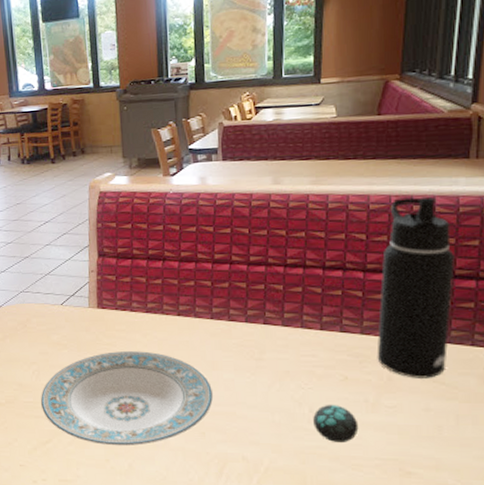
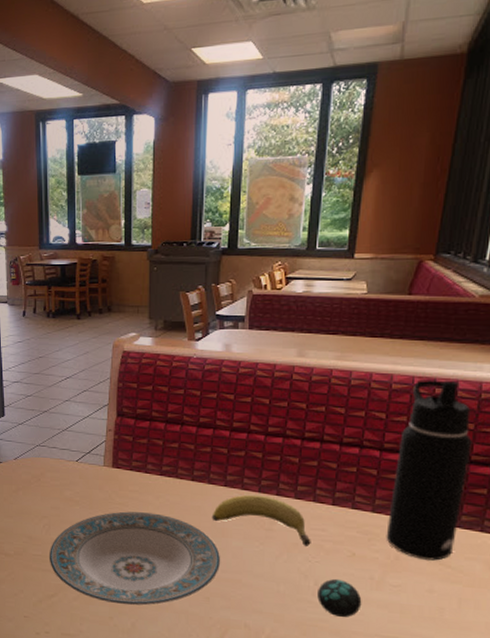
fruit: none [200,325,302,373] -> present [211,494,311,546]

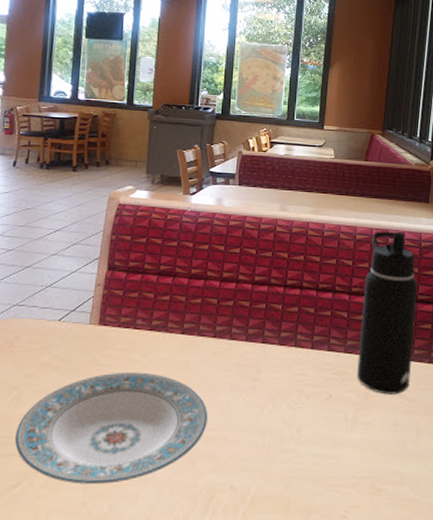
fruit: present [211,494,311,546] -> none [200,344,293,393]
decorative egg: present [317,578,362,617] -> none [300,423,339,463]

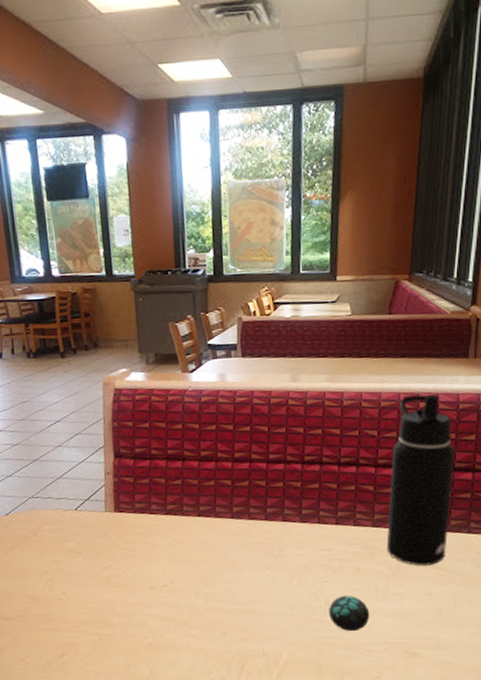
plate: present [14,372,209,485] -> none [54,554,235,653]
decorative egg: none [300,423,339,463] -> present [329,595,370,631]

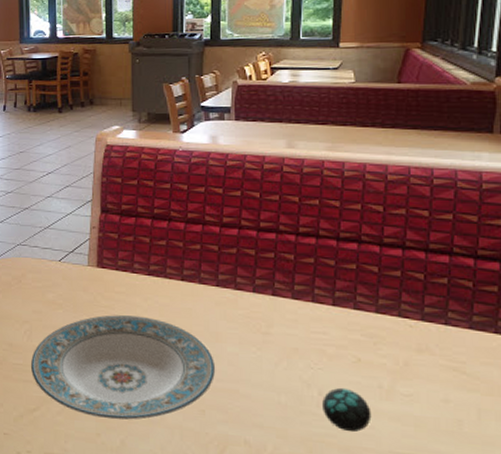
plate: none [54,554,235,653] -> present [30,315,216,420]
water bottle: present [386,393,455,566] -> none [392,170,477,366]

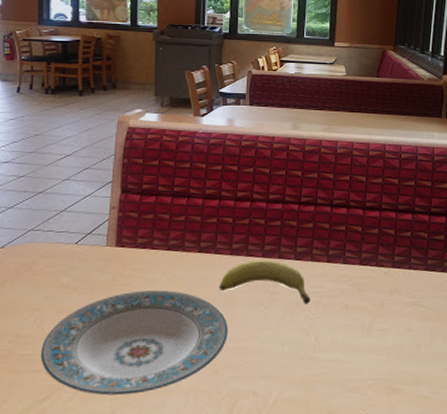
fruit: none [204,295,312,351] -> present [219,260,311,304]
decorative egg: present [322,387,372,432] -> none [318,331,356,368]

